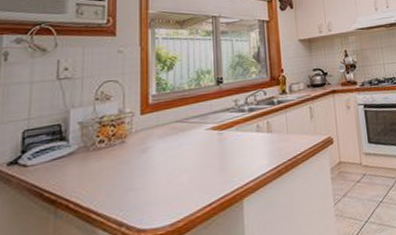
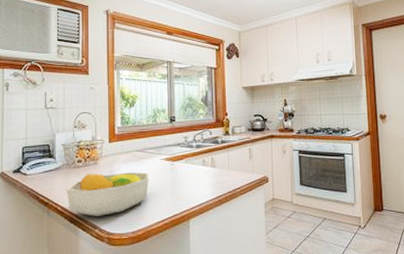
fruit bowl: none [82,147,192,211] -> present [66,172,149,216]

